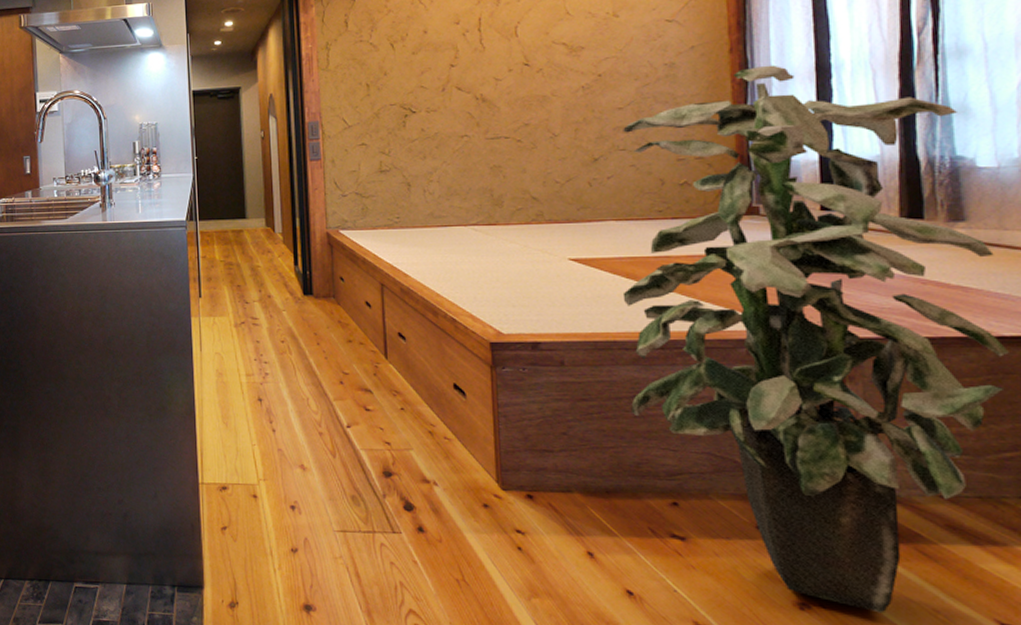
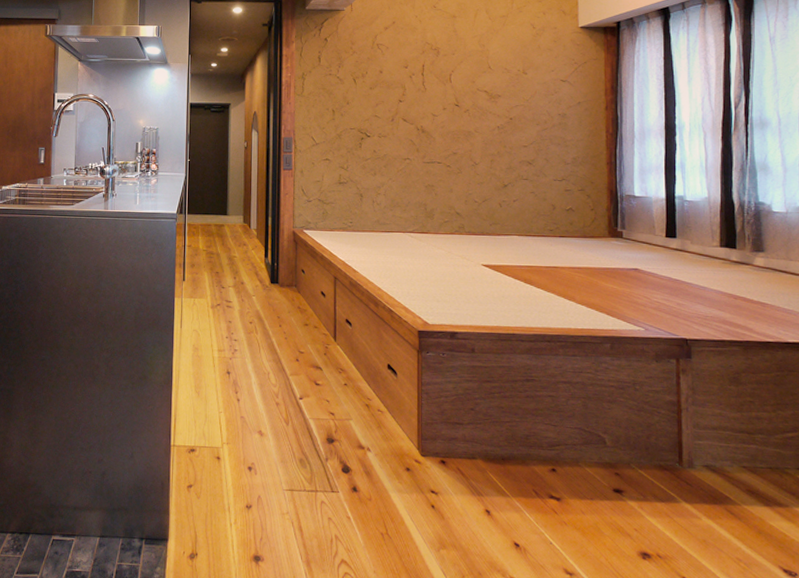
indoor plant: present [622,64,1009,614] -> none [521,121,792,562]

